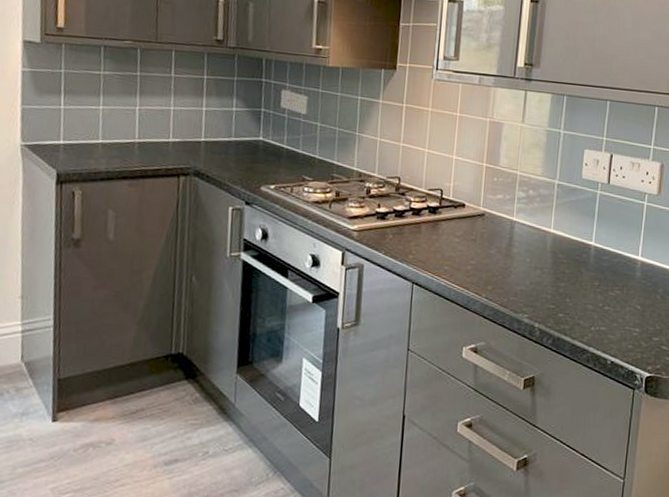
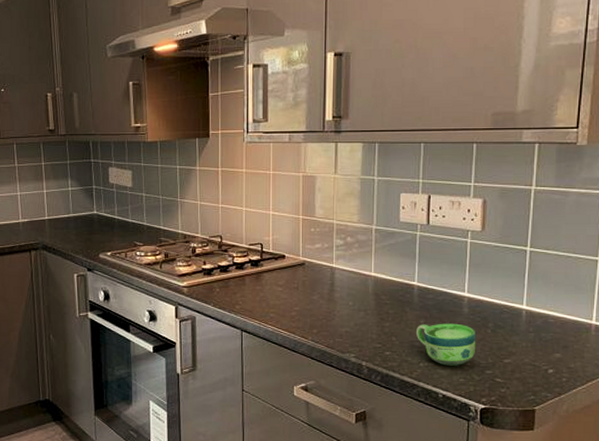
cup: none [589,286,646,332] -> present [415,323,476,366]

